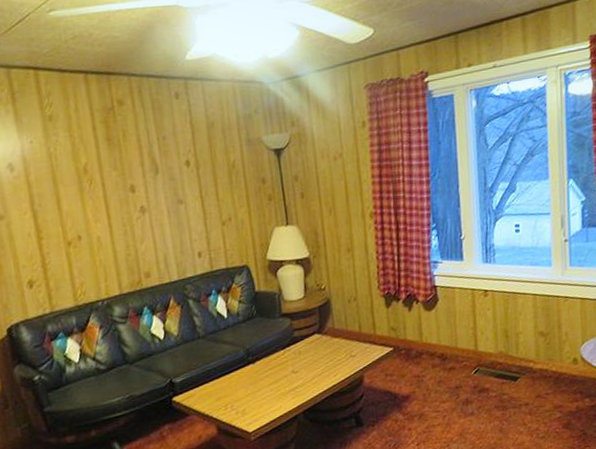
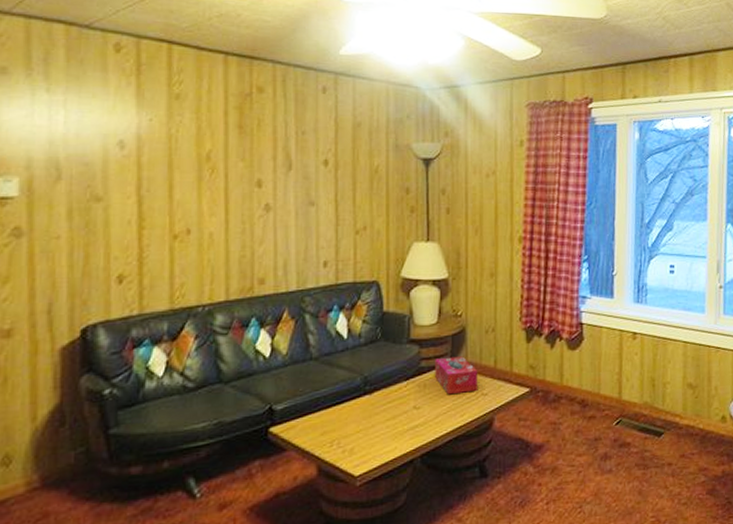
tissue box: none [306,324,347,359] -> present [435,356,478,395]

